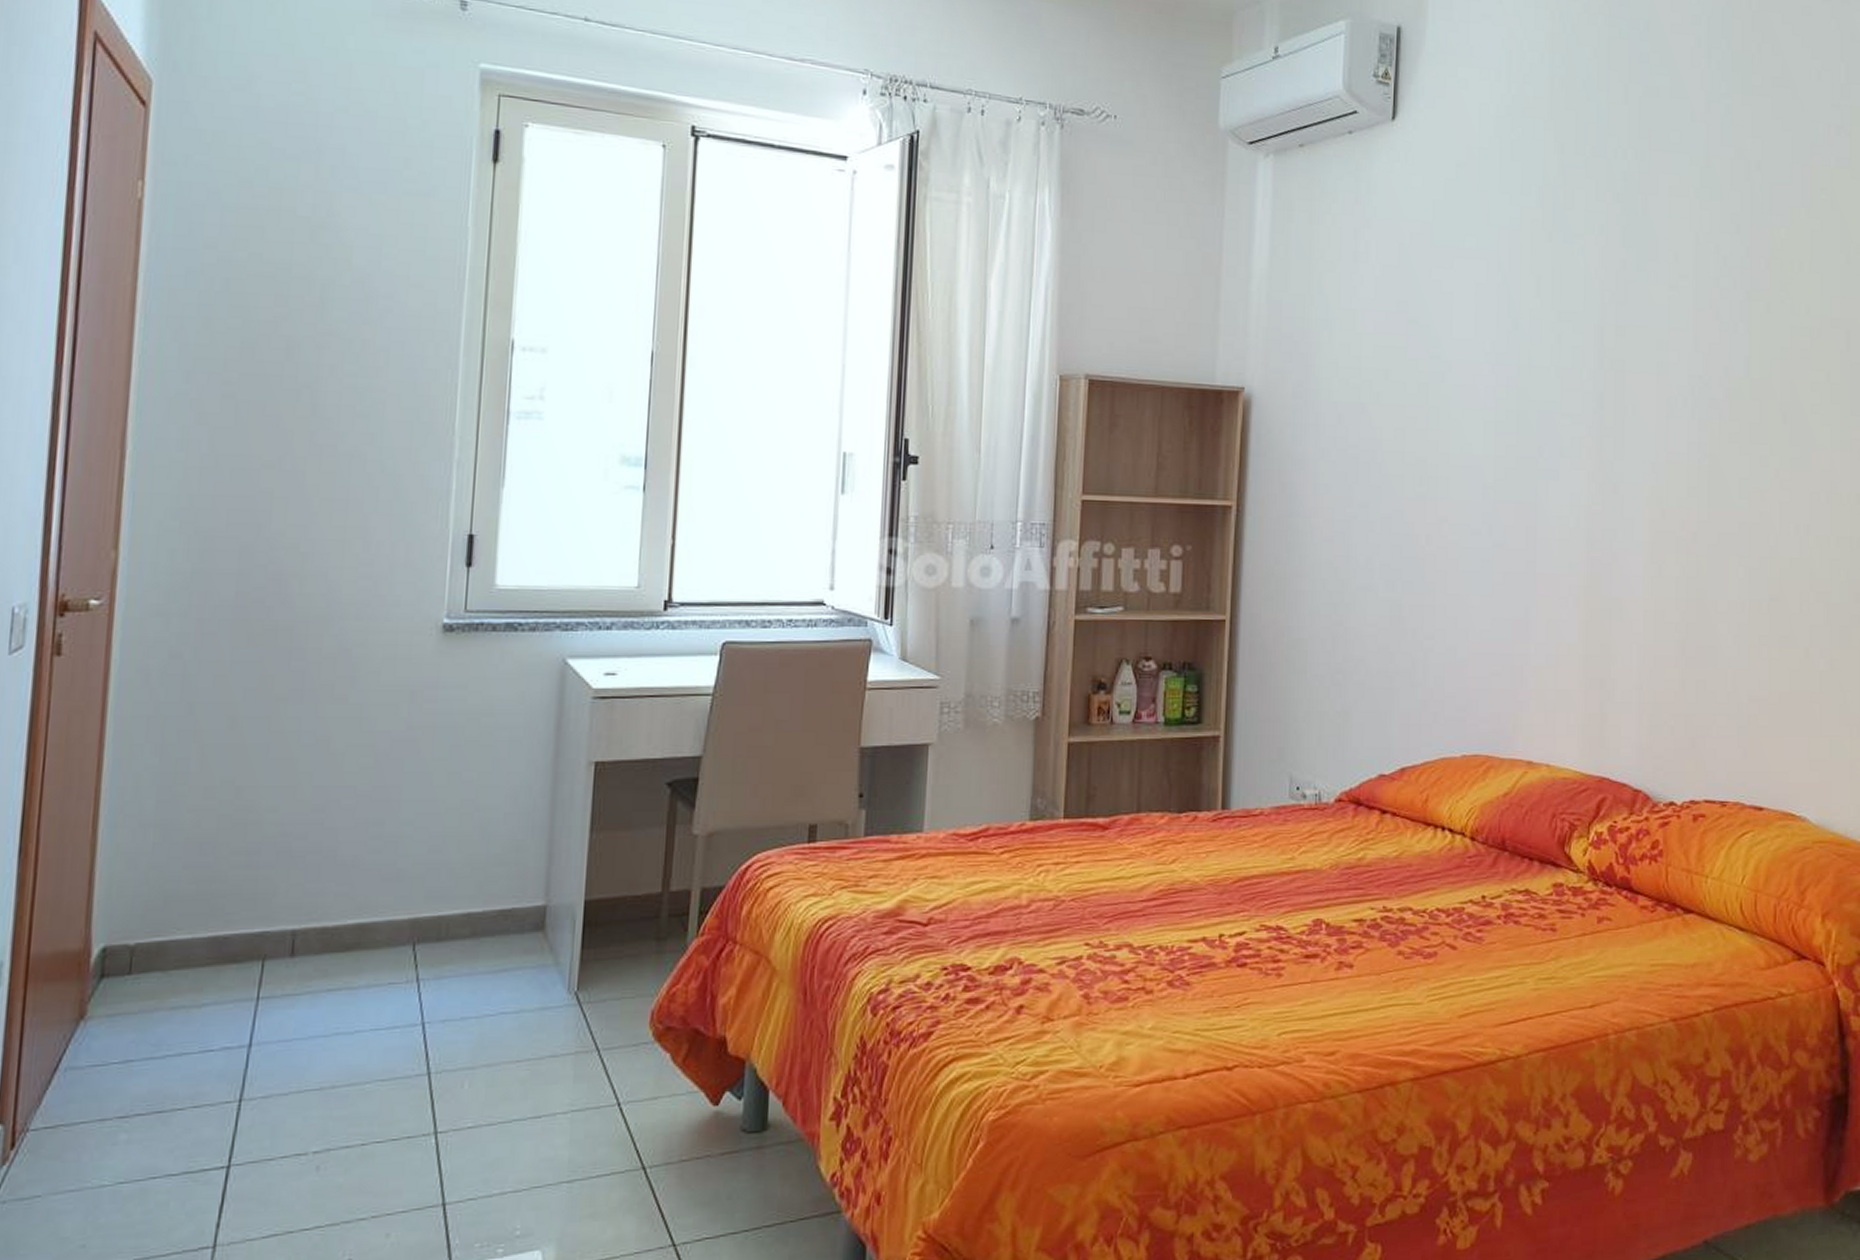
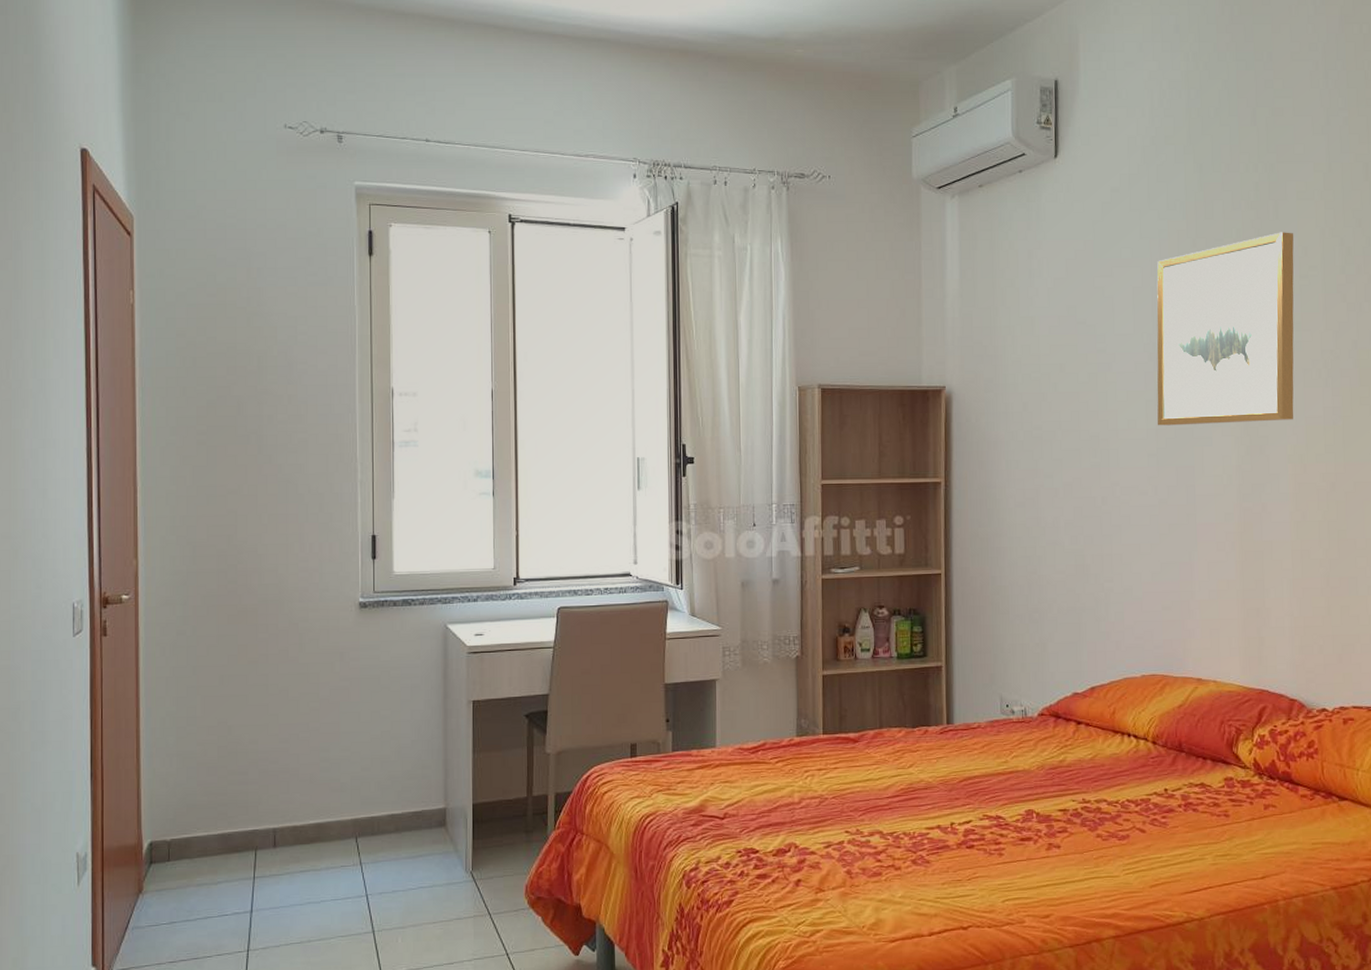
wall art: none [1497,232,1663,456] -> present [1157,232,1294,426]

